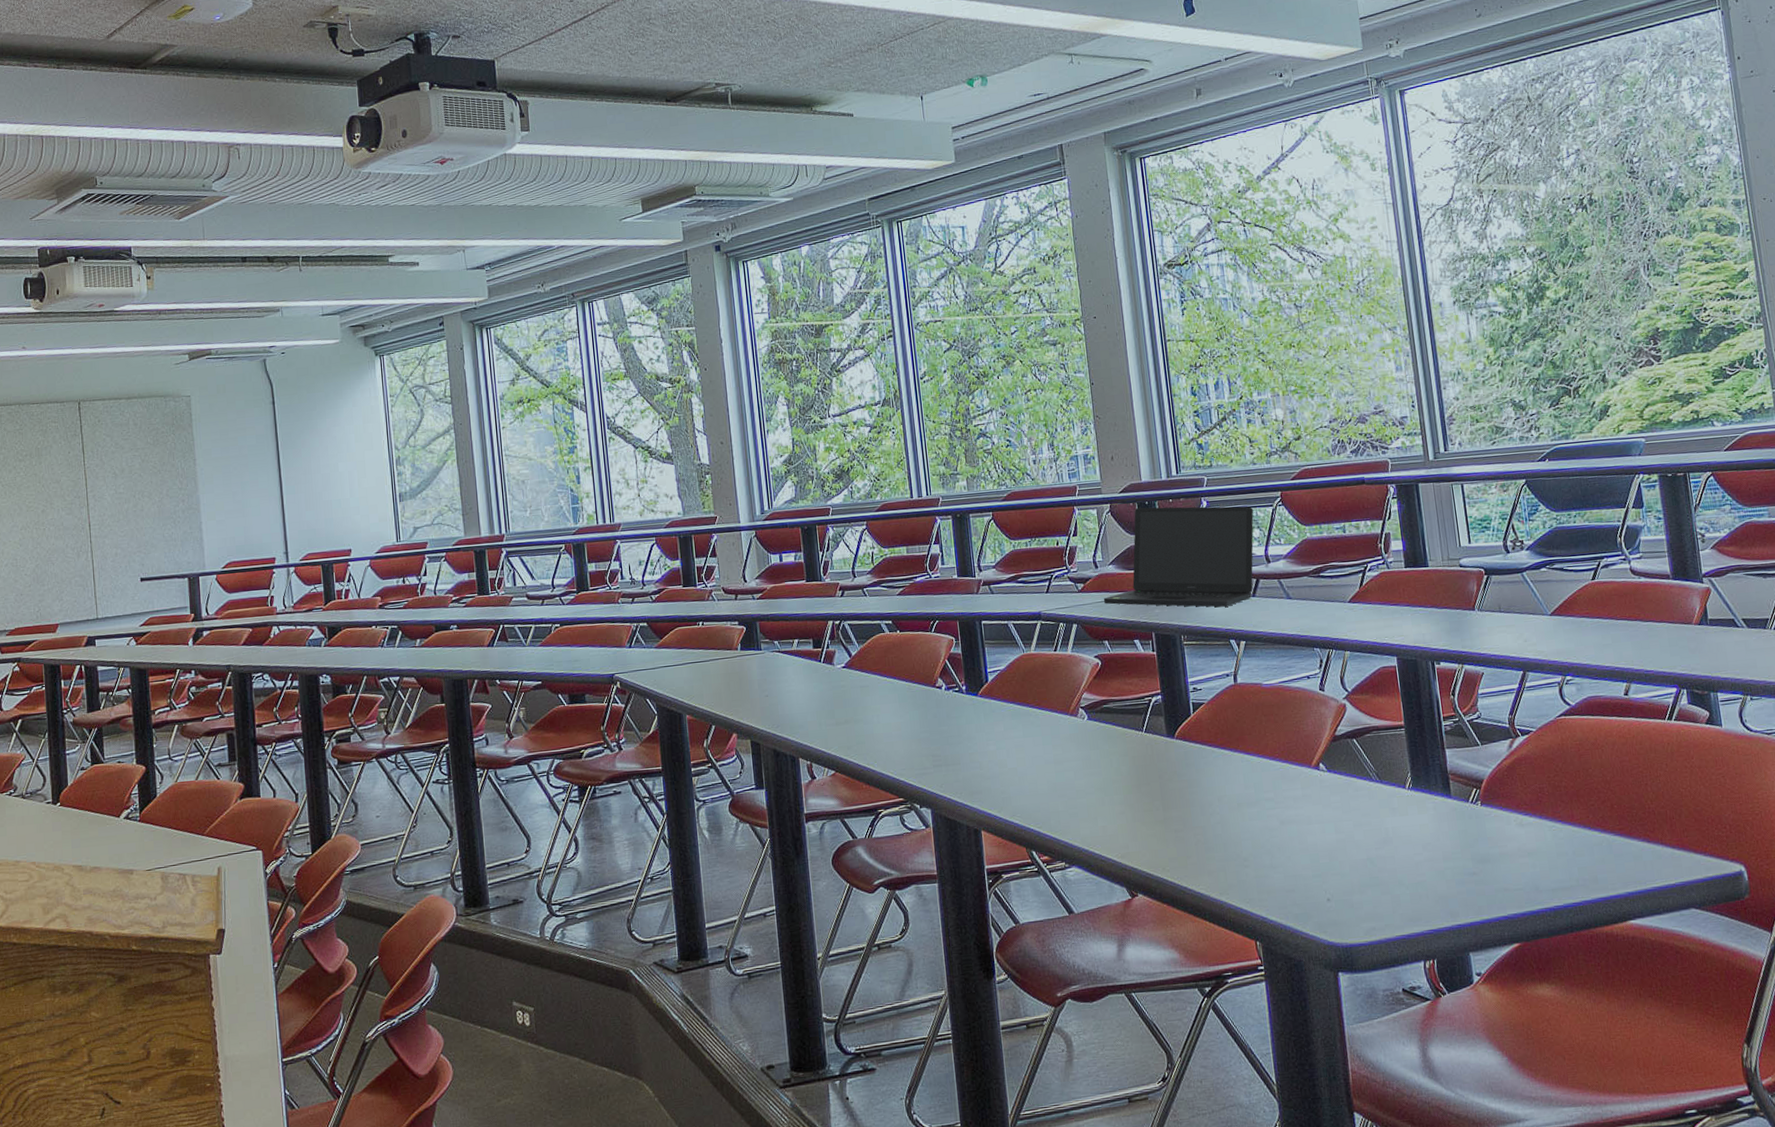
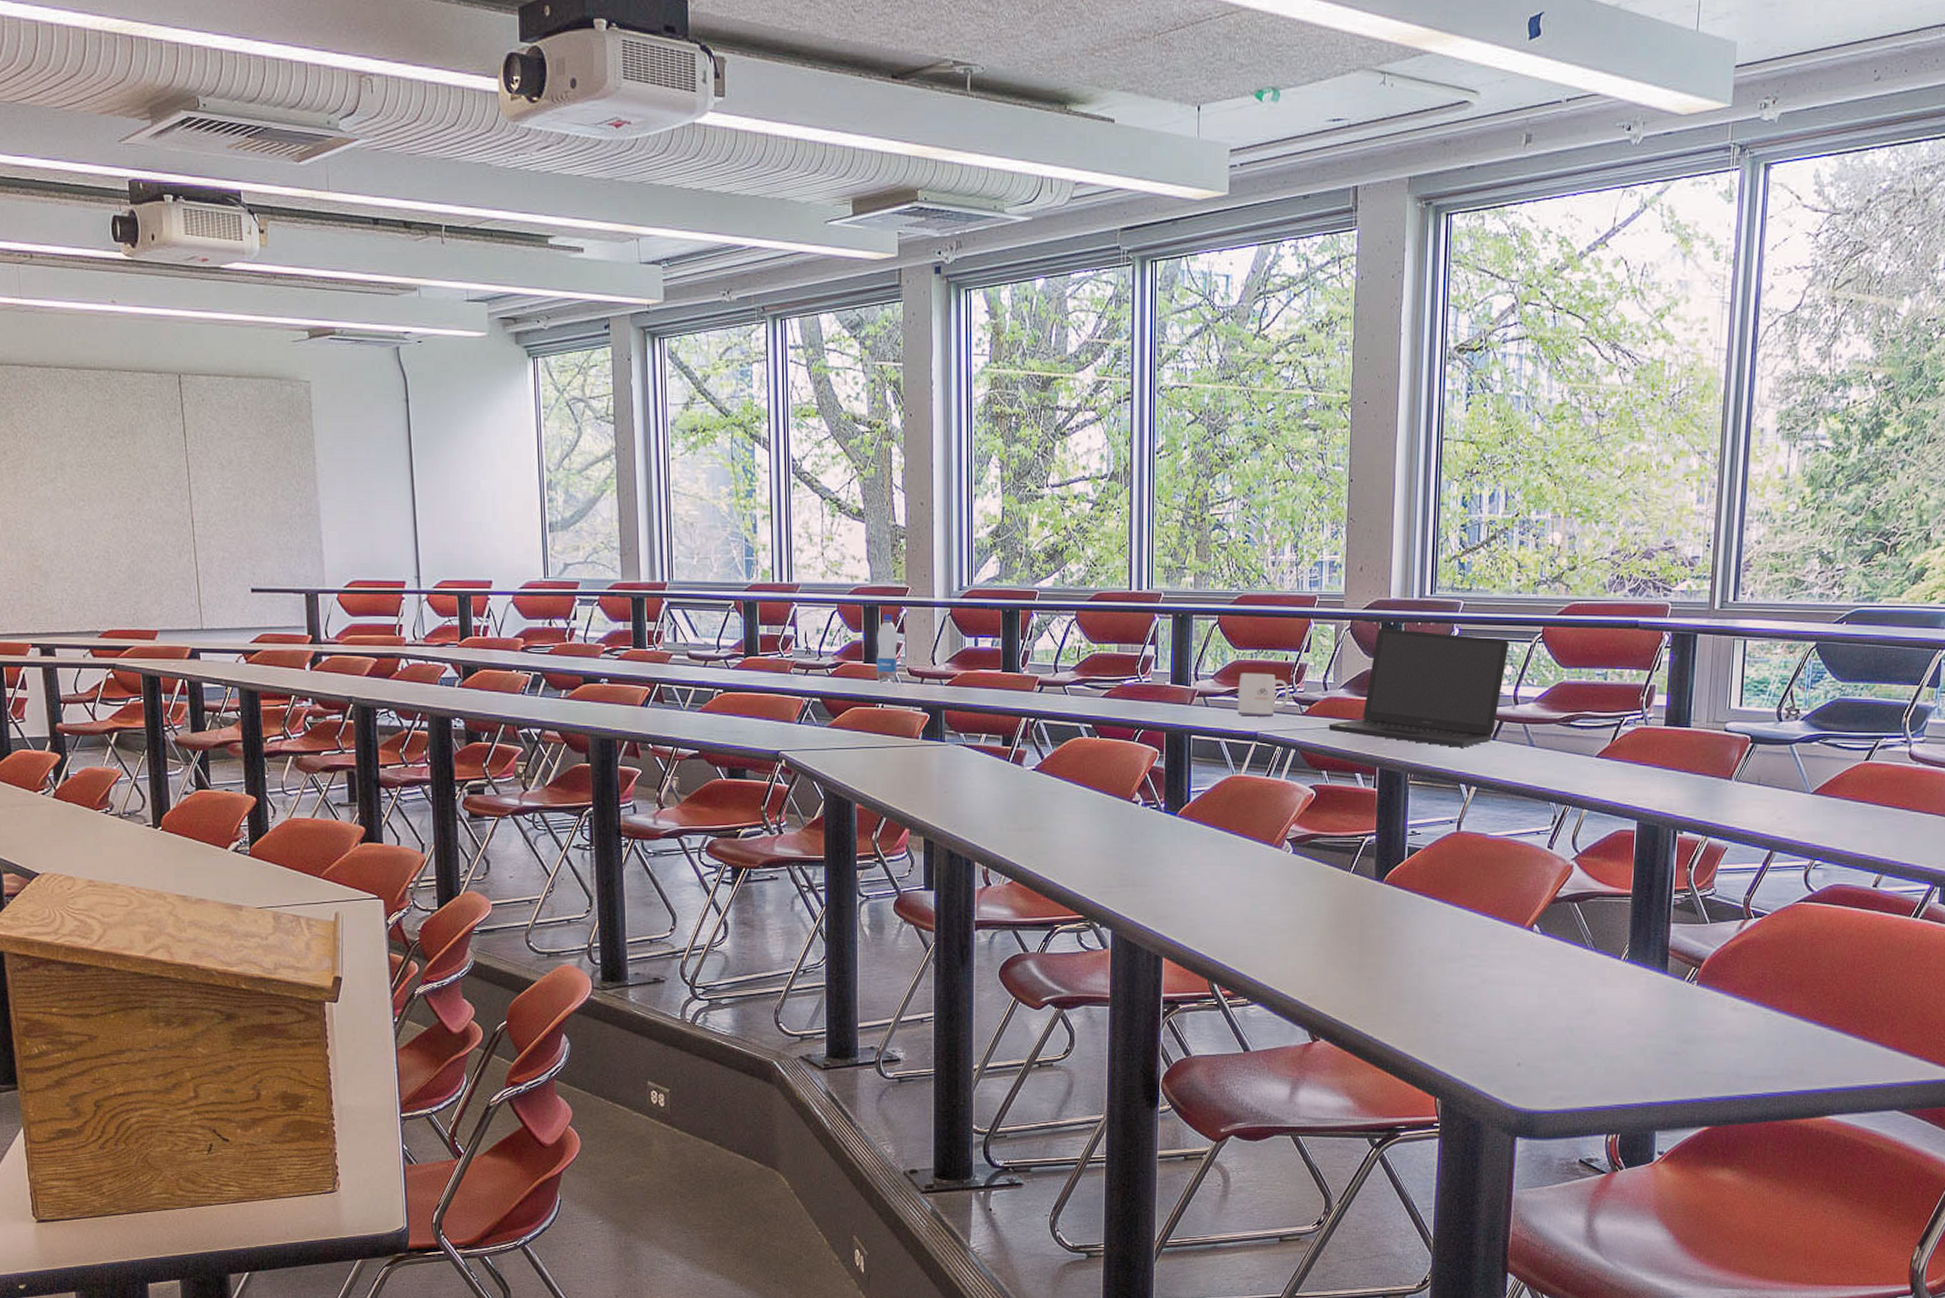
bottle: none [692,541,714,603] -> present [876,613,898,683]
mug: none [1017,558,1065,599] -> present [1237,673,1289,717]

